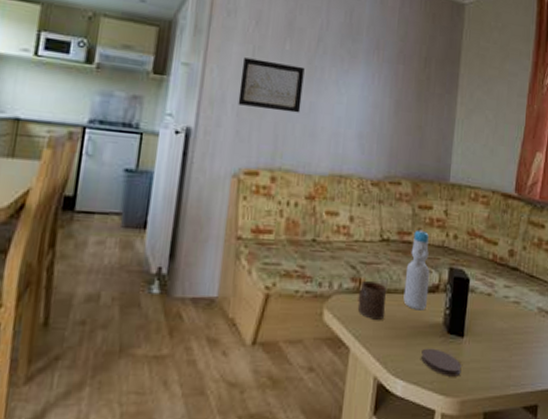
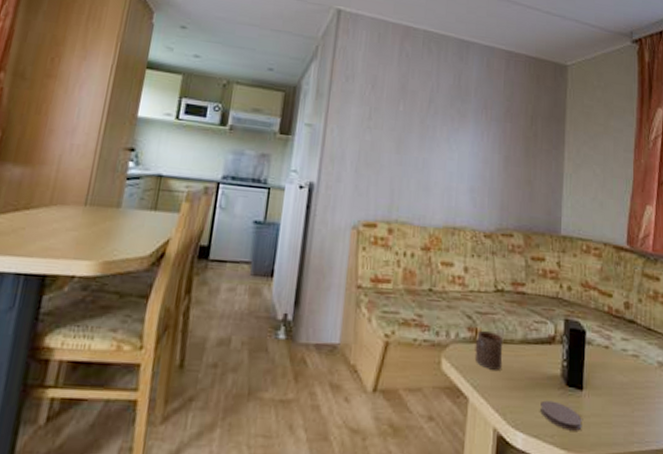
wall art: present [238,57,305,113] -> none [356,118,418,169]
bottle: present [403,229,430,311] -> none [520,281,546,362]

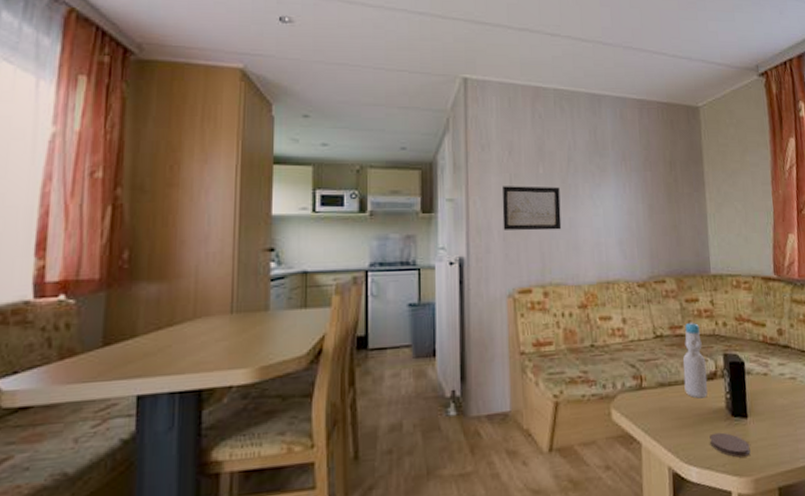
wall art: none [356,118,418,169] -> present [502,186,562,231]
cup: present [475,330,504,370] -> none [641,376,670,413]
bottle: none [520,281,546,362] -> present [683,322,708,399]

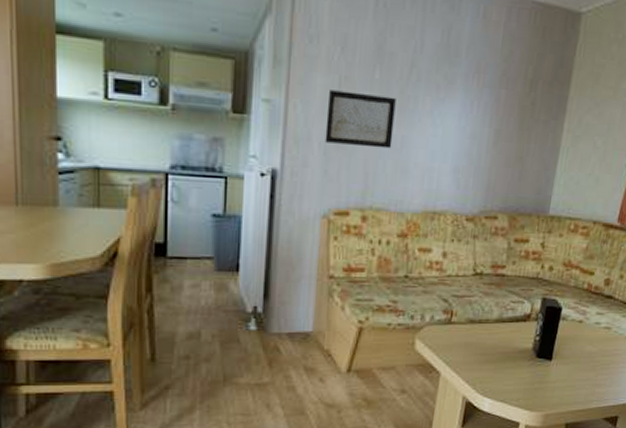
bottle: present [683,322,708,399] -> none [494,263,524,338]
coaster: present [710,432,751,458] -> none [509,371,548,394]

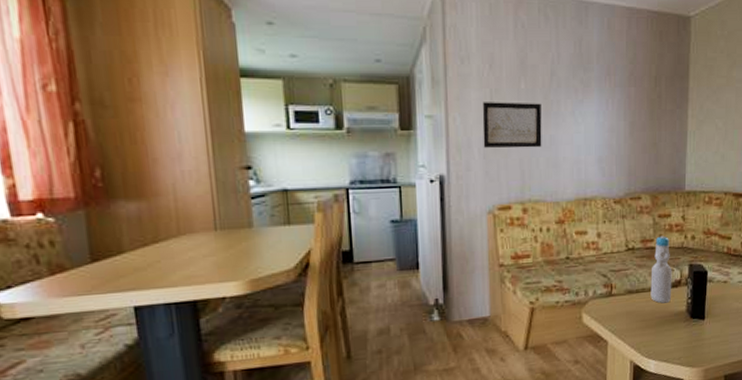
bottle: none [494,263,524,338] -> present [650,235,672,304]

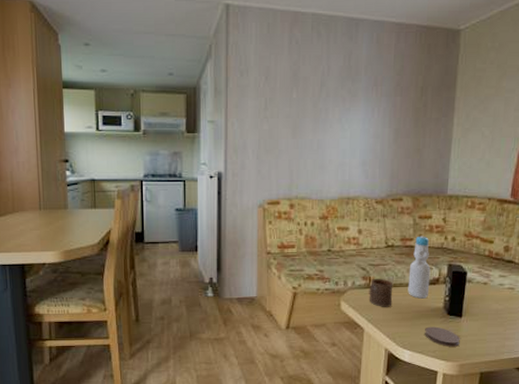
wall art: present [482,102,542,148] -> none [257,109,311,151]
cup: none [611,284,636,316] -> present [369,278,393,307]
coaster: none [669,331,704,352] -> present [425,326,460,347]

